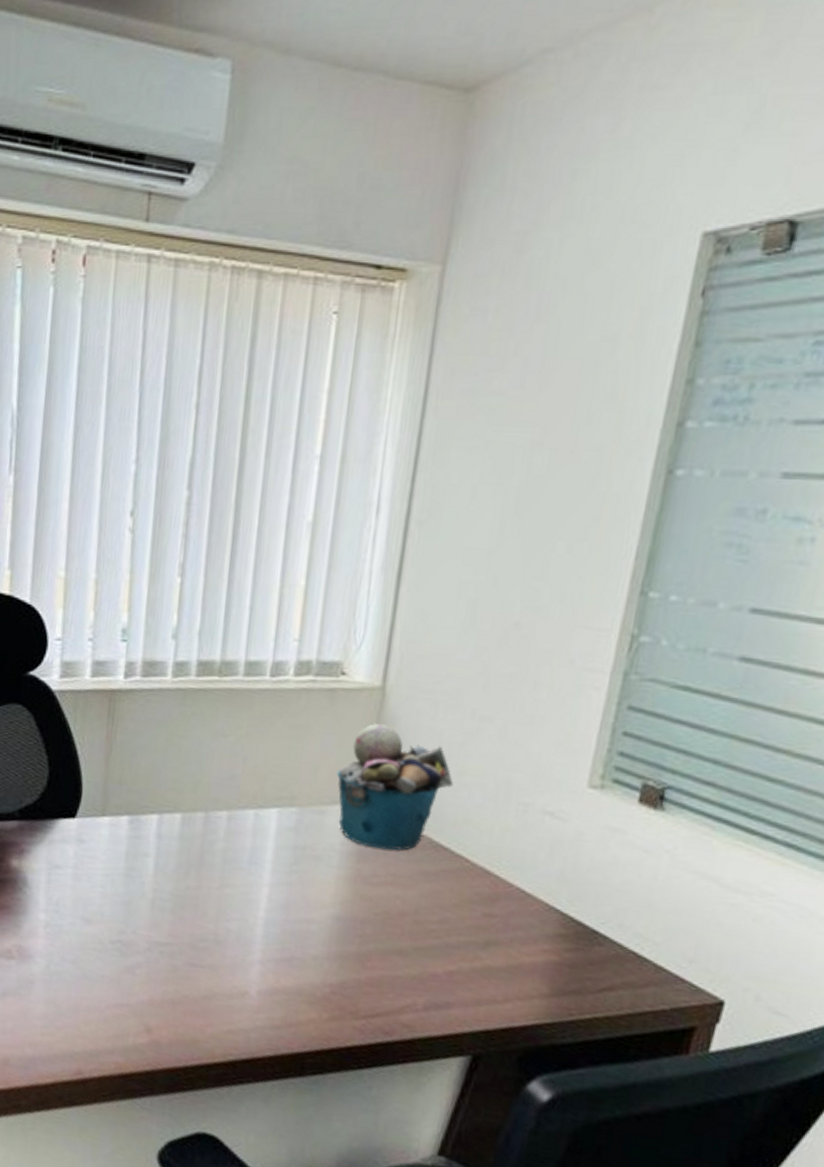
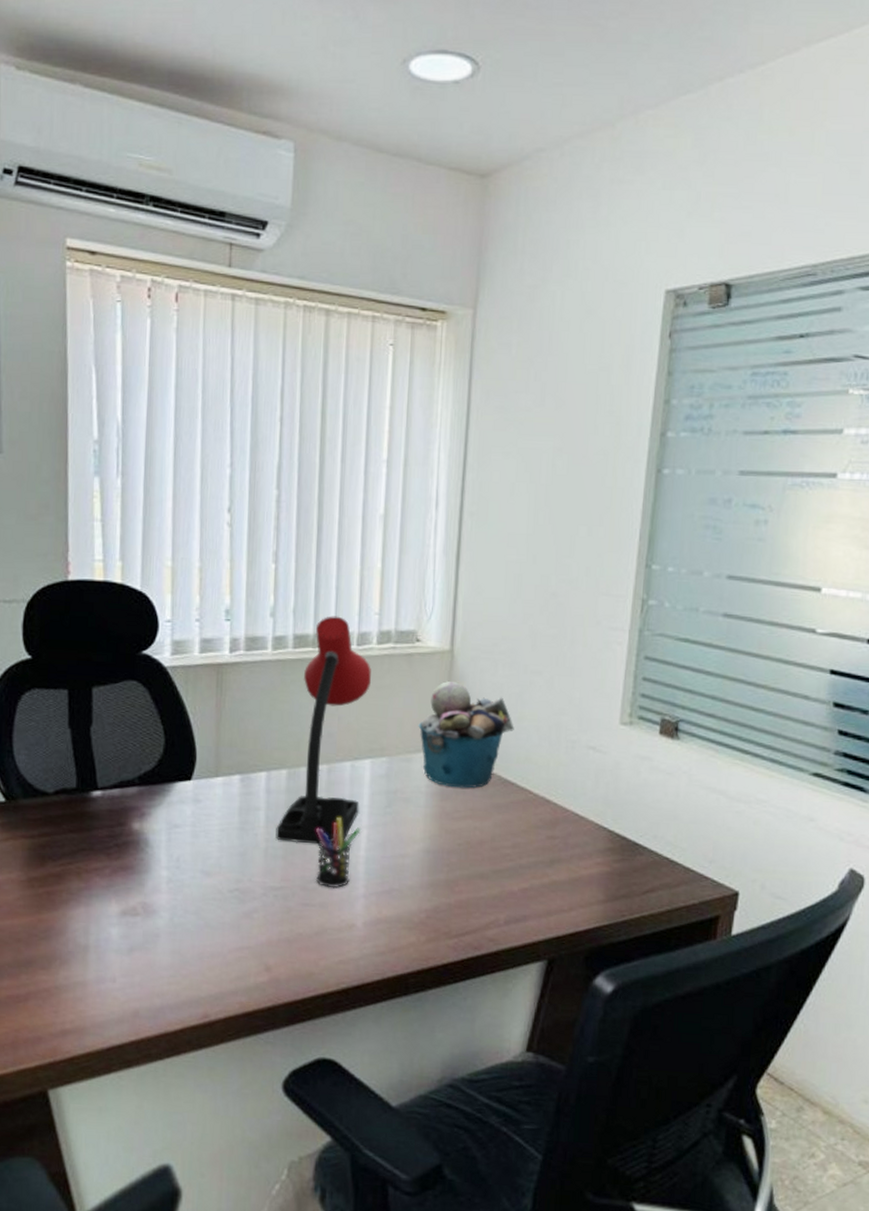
desk lamp: none [164,640,286,903] -> present [275,616,371,846]
pen holder: none [206,870,261,951] -> present [315,816,361,889]

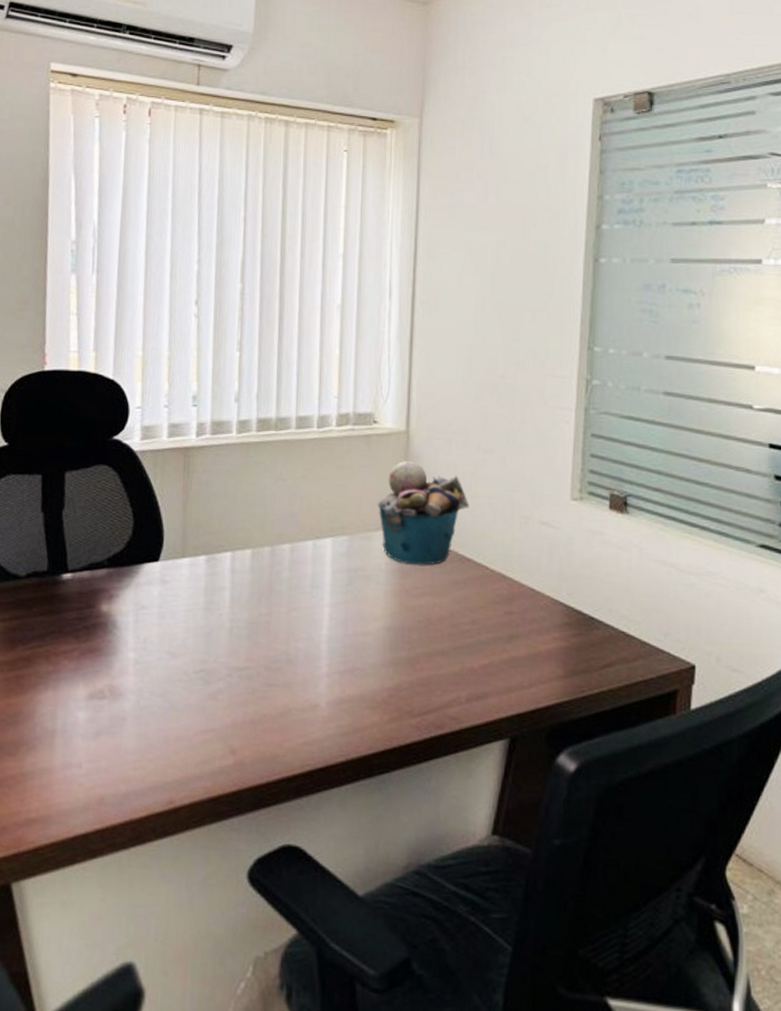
desk lamp: present [275,616,371,846] -> none [240,400,331,624]
pen holder: present [315,816,361,889] -> none [279,595,323,668]

